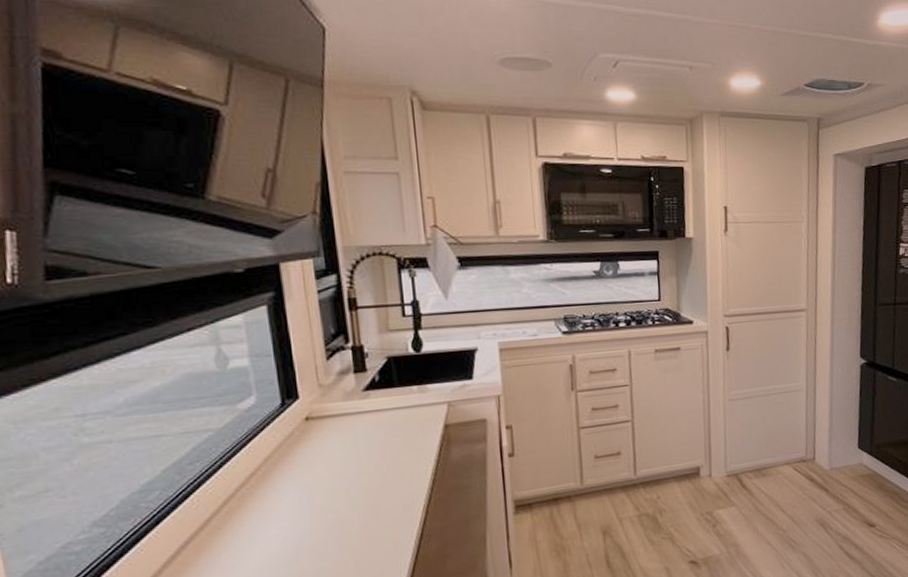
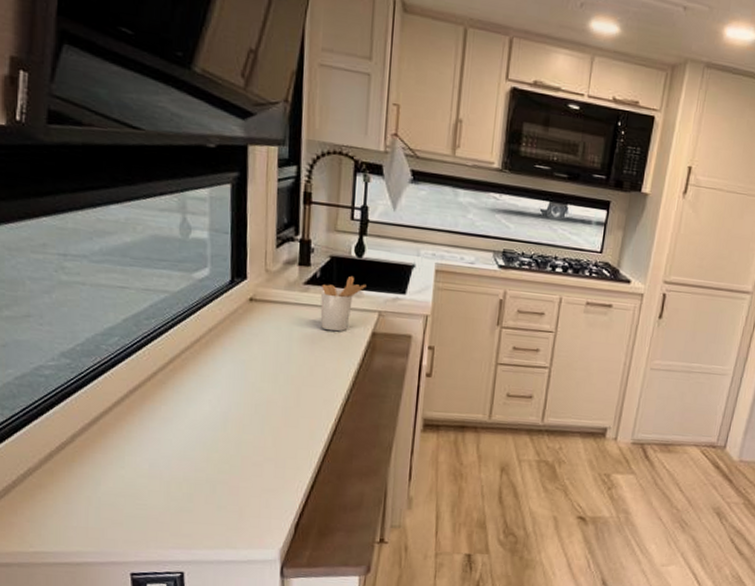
utensil holder: none [382,372,430,433] -> present [320,275,367,332]

